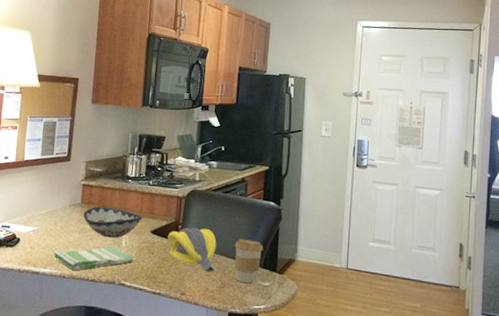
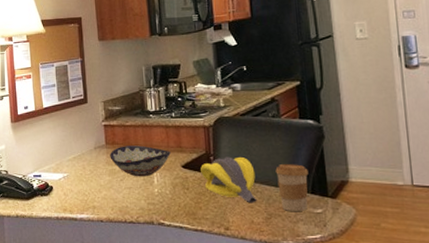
dish towel: present [53,246,135,271] -> none [87,185,170,214]

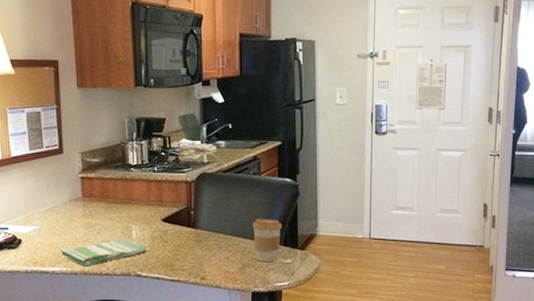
dish towel: none [87,185,170,214] -> present [60,238,148,267]
decorative bowl: present [110,145,171,177] -> none [86,199,151,230]
banana bunch: present [200,156,257,203] -> none [181,211,233,255]

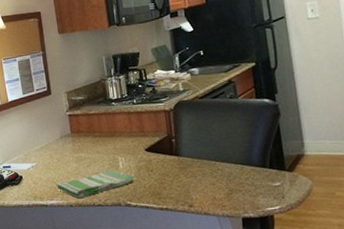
coffee cup: present [252,219,282,263] -> none [234,141,266,187]

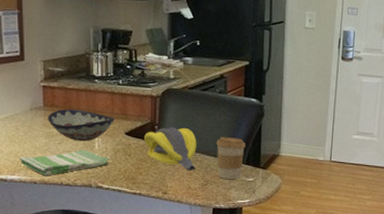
decorative bowl: none [75,132,134,163] -> present [48,109,115,142]
banana bunch: none [163,137,218,181] -> present [144,127,197,171]
coffee cup: none [234,141,266,187] -> present [216,137,246,180]

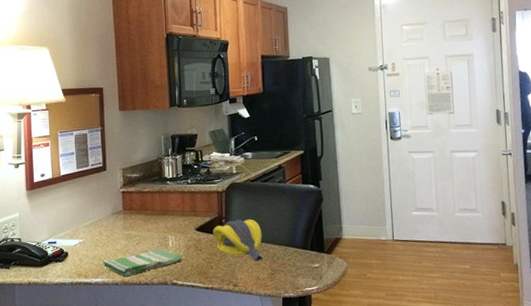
decorative bowl: present [48,109,115,142] -> none [127,210,186,241]
coffee cup: present [216,137,246,180] -> none [280,224,308,268]

